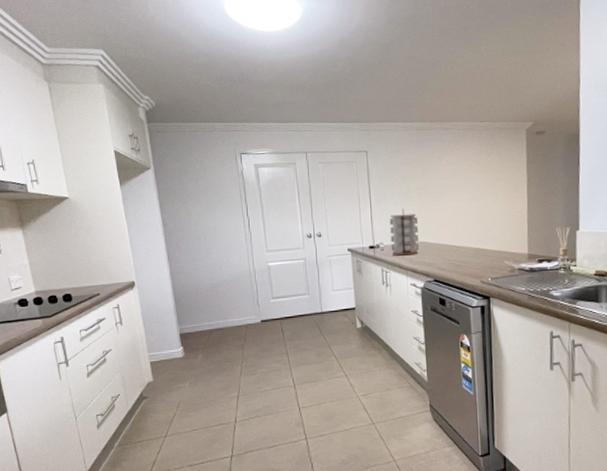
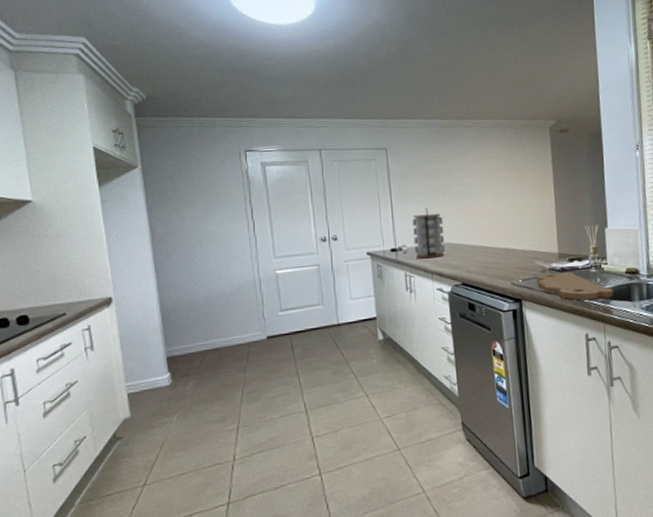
cutting board: none [506,272,581,300] -> present [537,272,614,301]

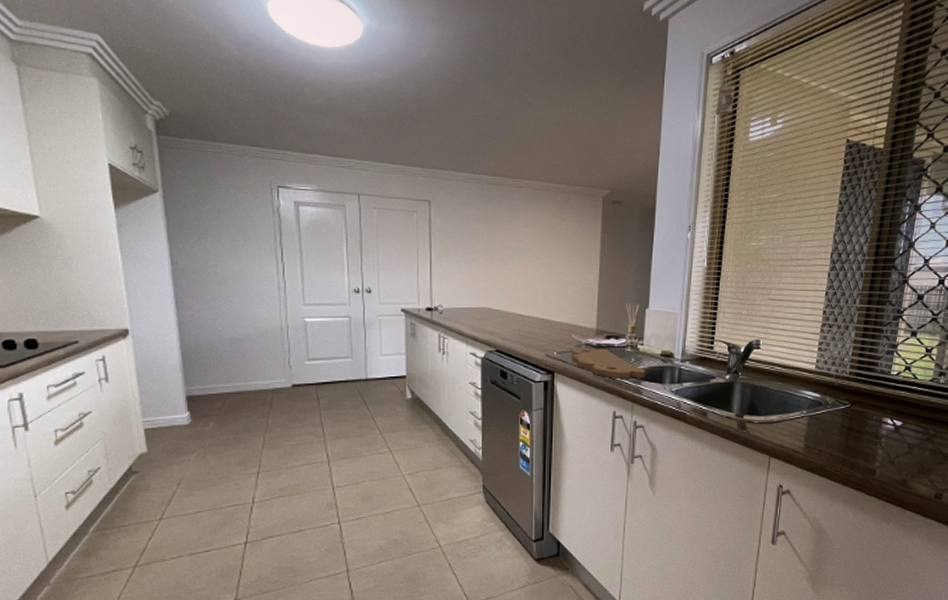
spice rack: present [412,206,445,259] -> none [451,267,483,321]

